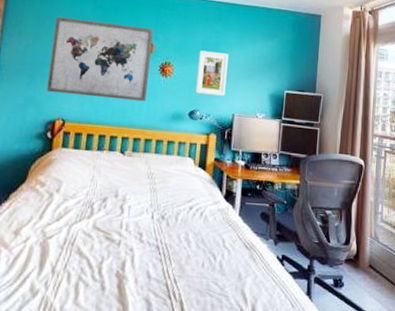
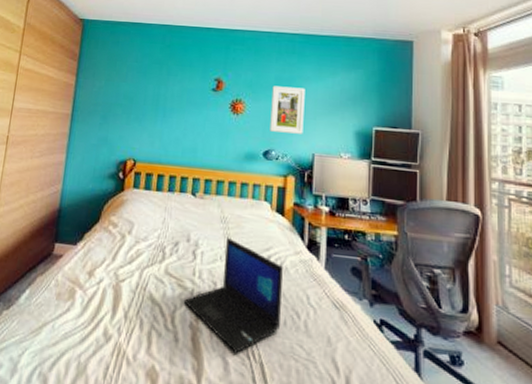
wall art: present [46,17,153,102] -> none [118,58,223,142]
laptop: none [110,191,203,295] -> present [183,237,283,353]

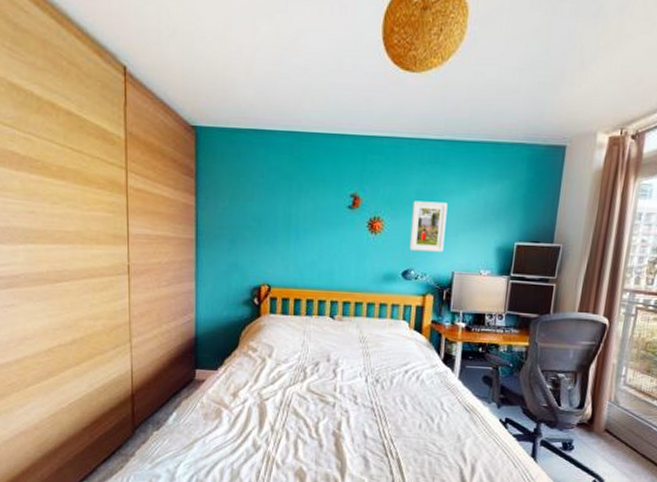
laptop: present [183,237,283,353] -> none [326,355,420,453]

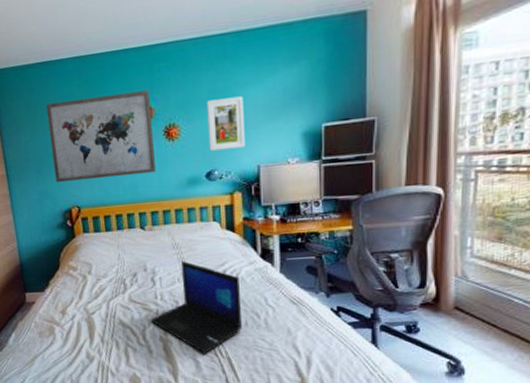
wall art: none [249,173,359,263] -> present [45,90,156,183]
laptop: none [326,355,420,453] -> present [150,260,242,353]

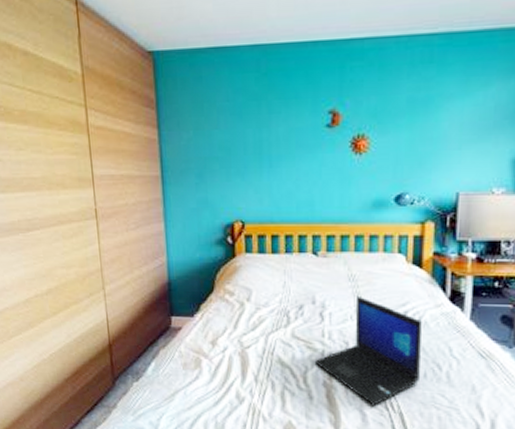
wall art: present [45,90,156,183] -> none [215,92,337,192]
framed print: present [206,96,245,151] -> none [402,109,447,171]

